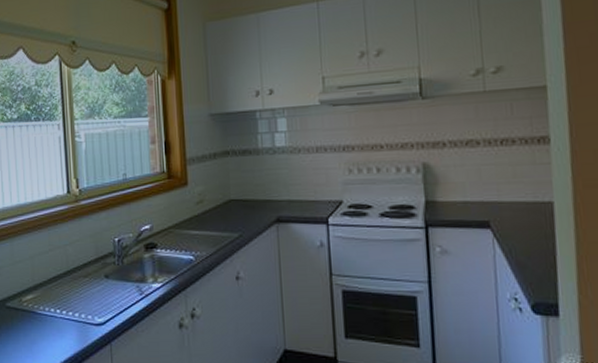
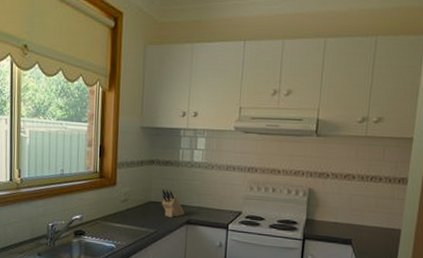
knife block: none [242,183,273,216] -> present [161,188,185,217]

